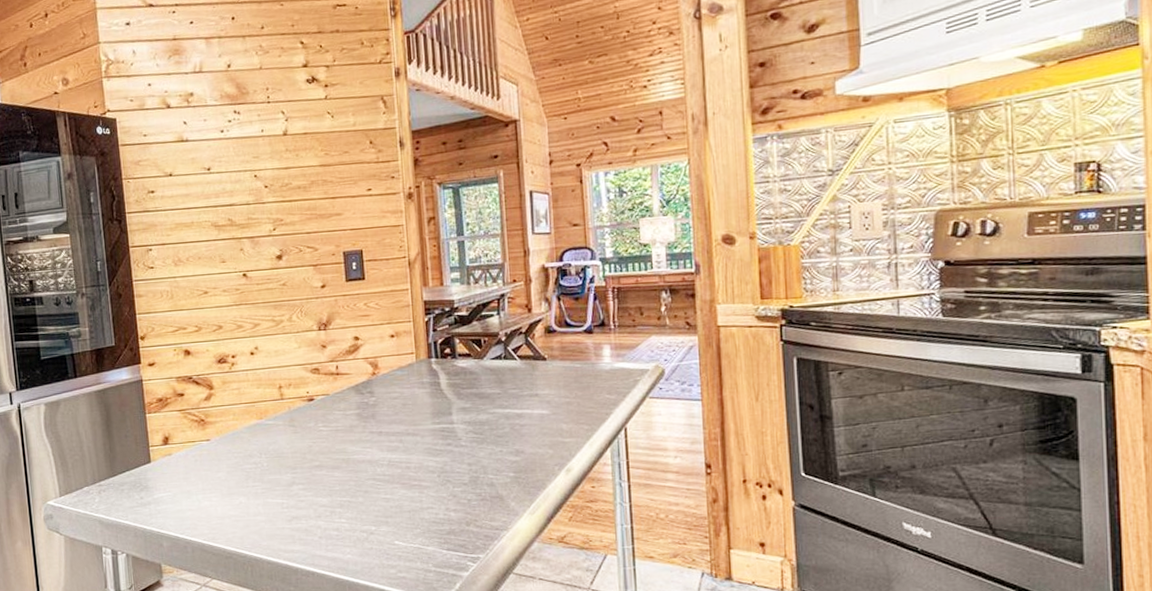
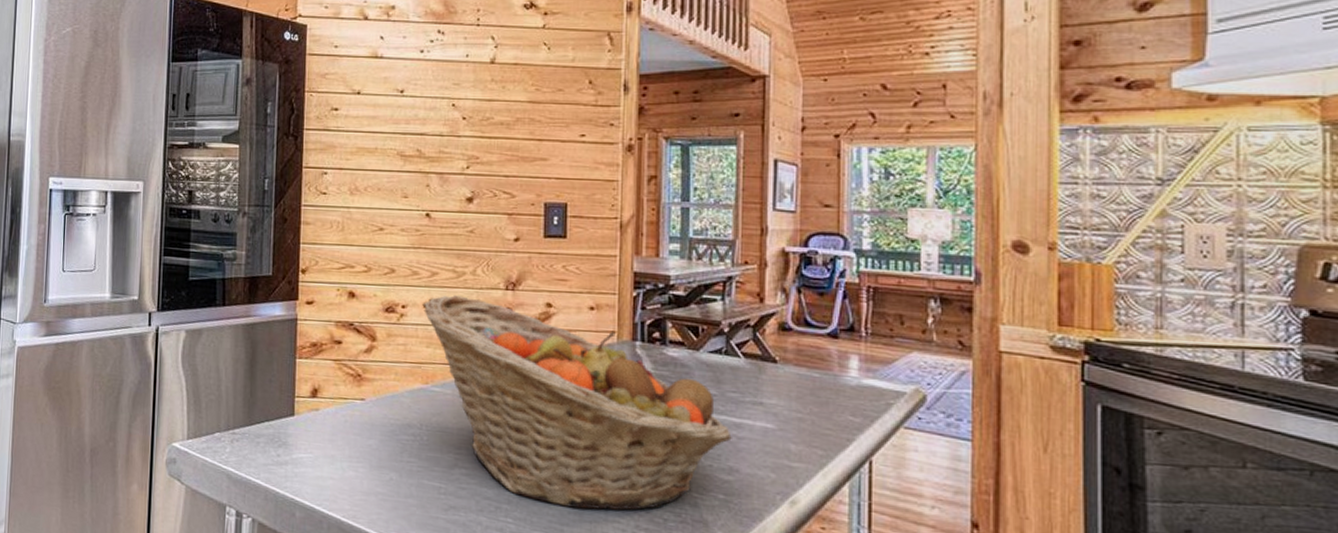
fruit basket: none [249,340,516,503] -> present [422,295,732,511]

